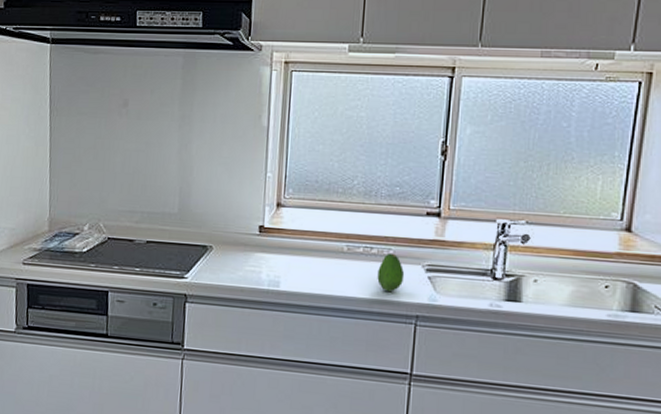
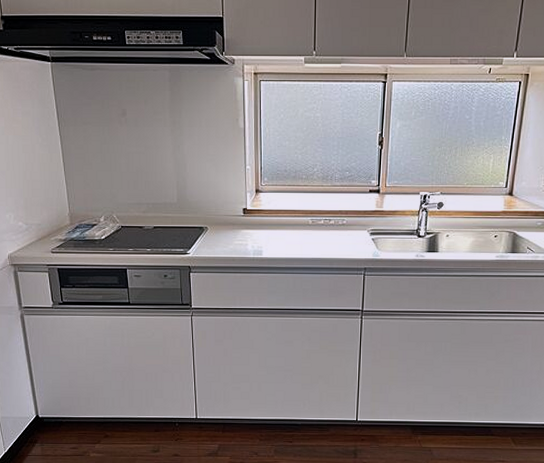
fruit: present [377,253,405,293] -> none [335,222,355,252]

